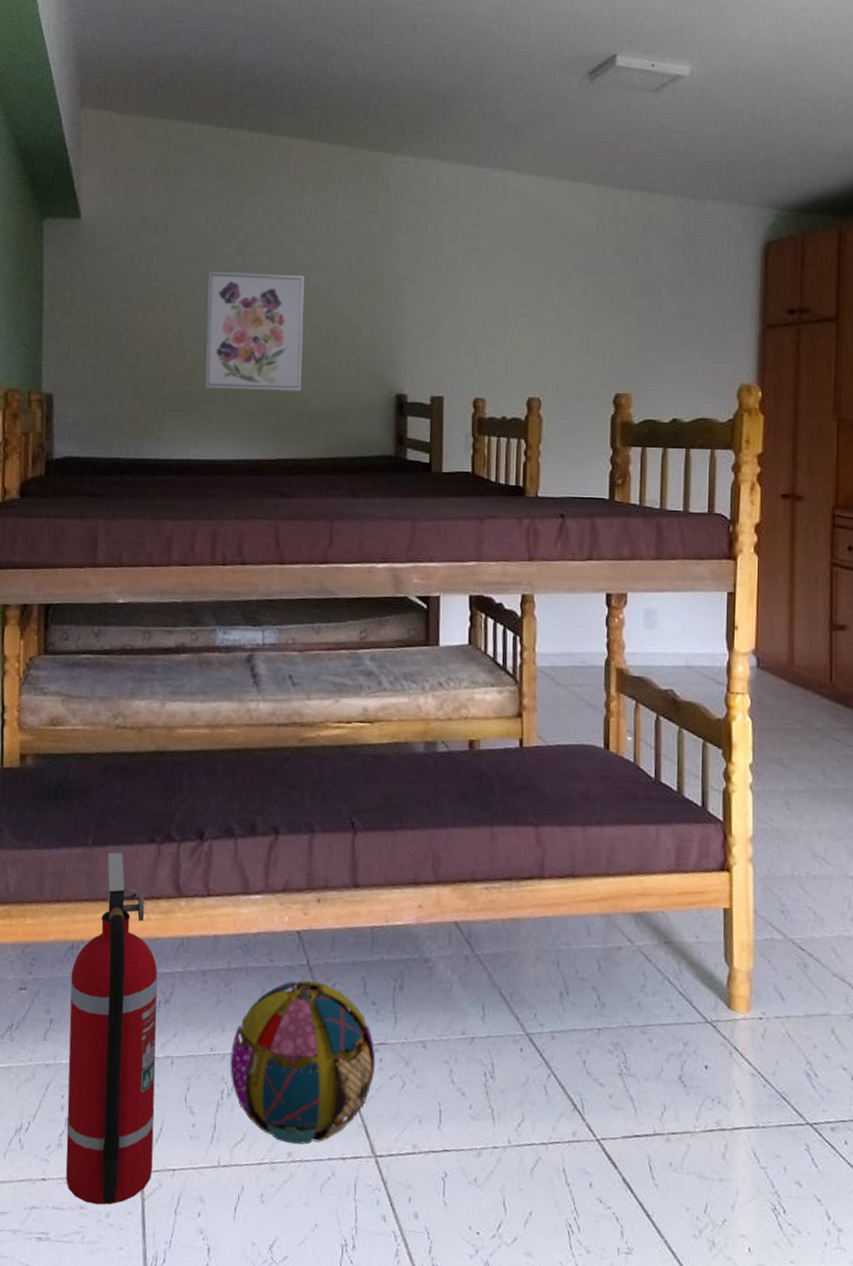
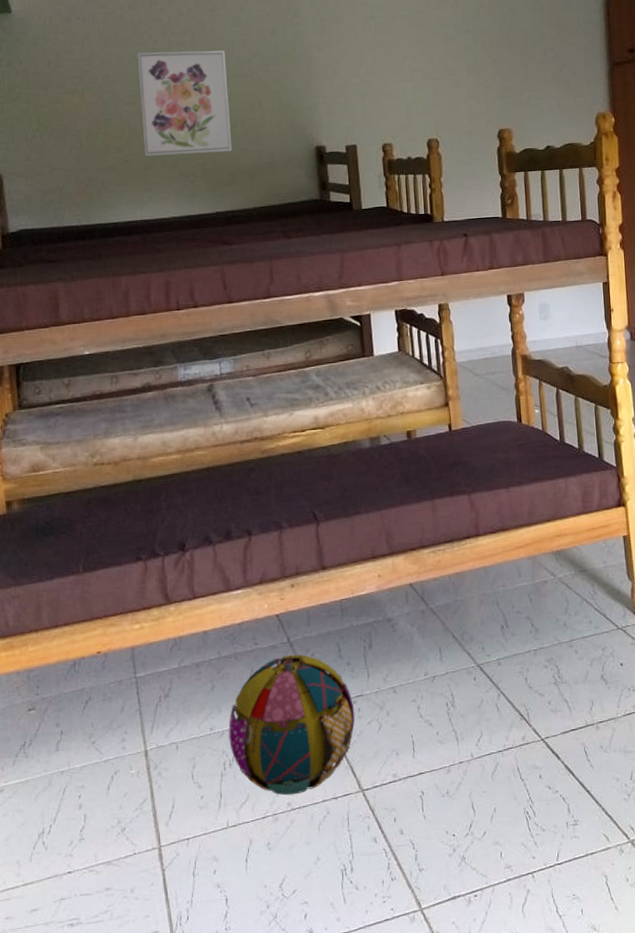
fire extinguisher: present [66,852,158,1205] -> none [75,574,169,884]

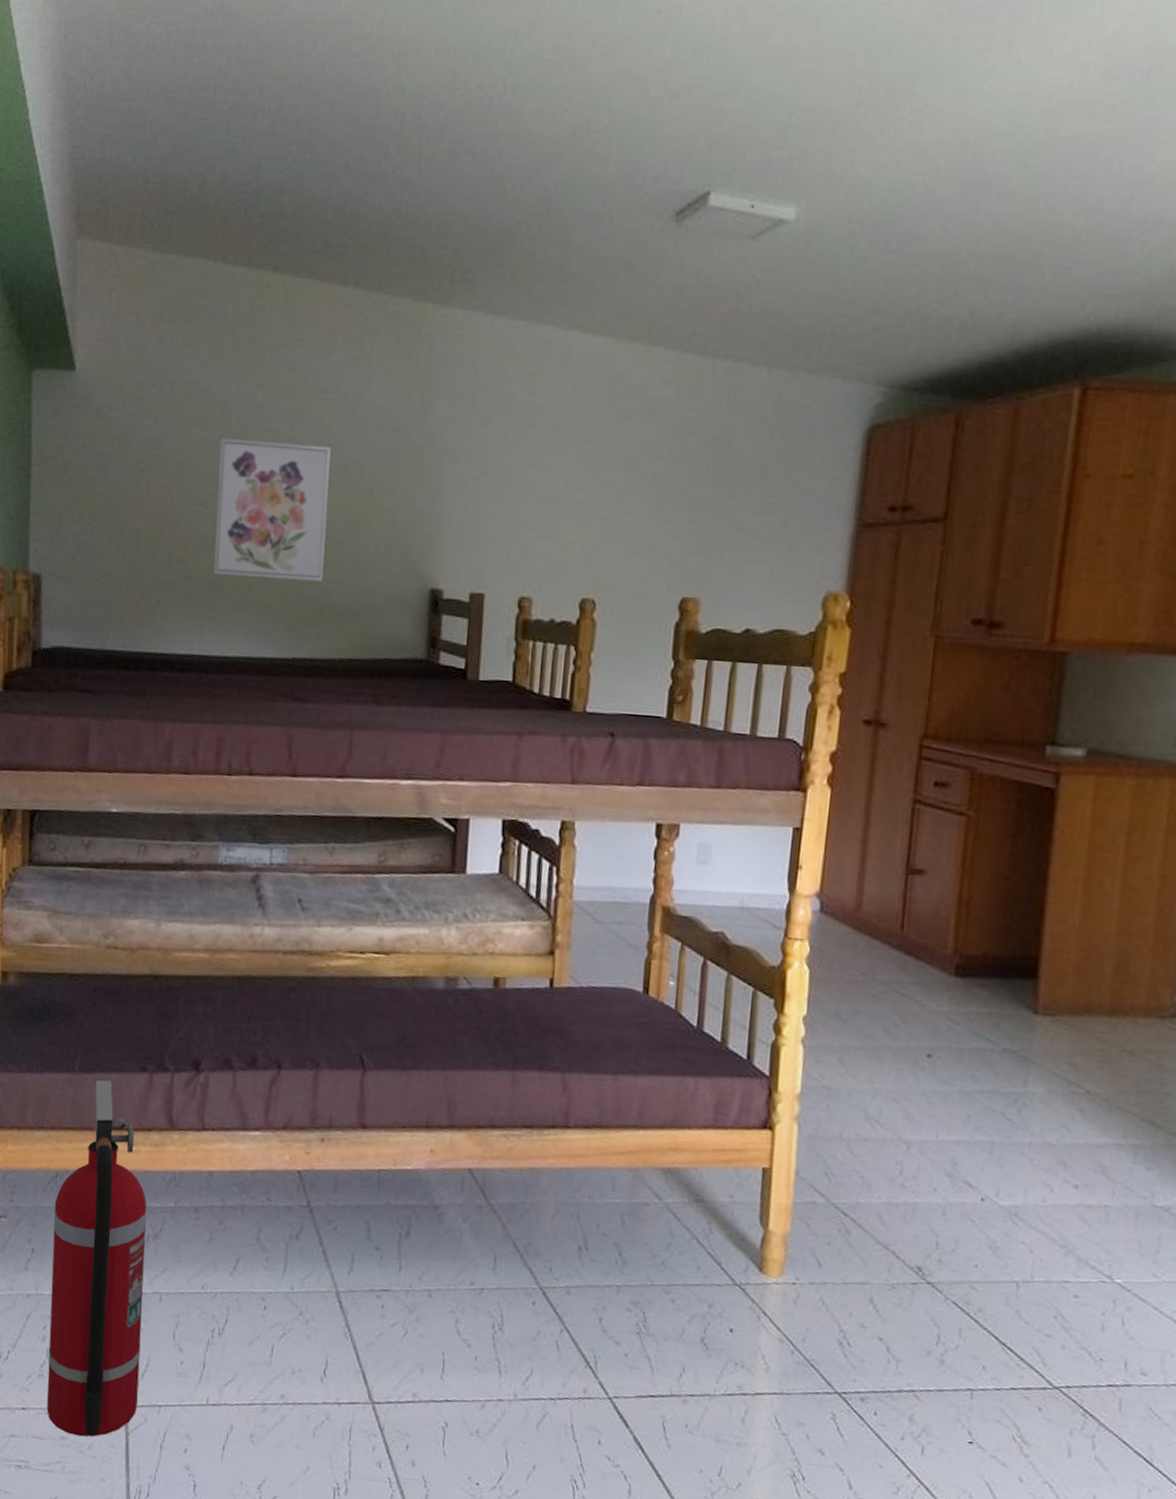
fire extinguisher: none [75,574,169,884] -> present [47,1080,147,1438]
ball: present [228,654,355,796] -> none [221,1221,378,1388]

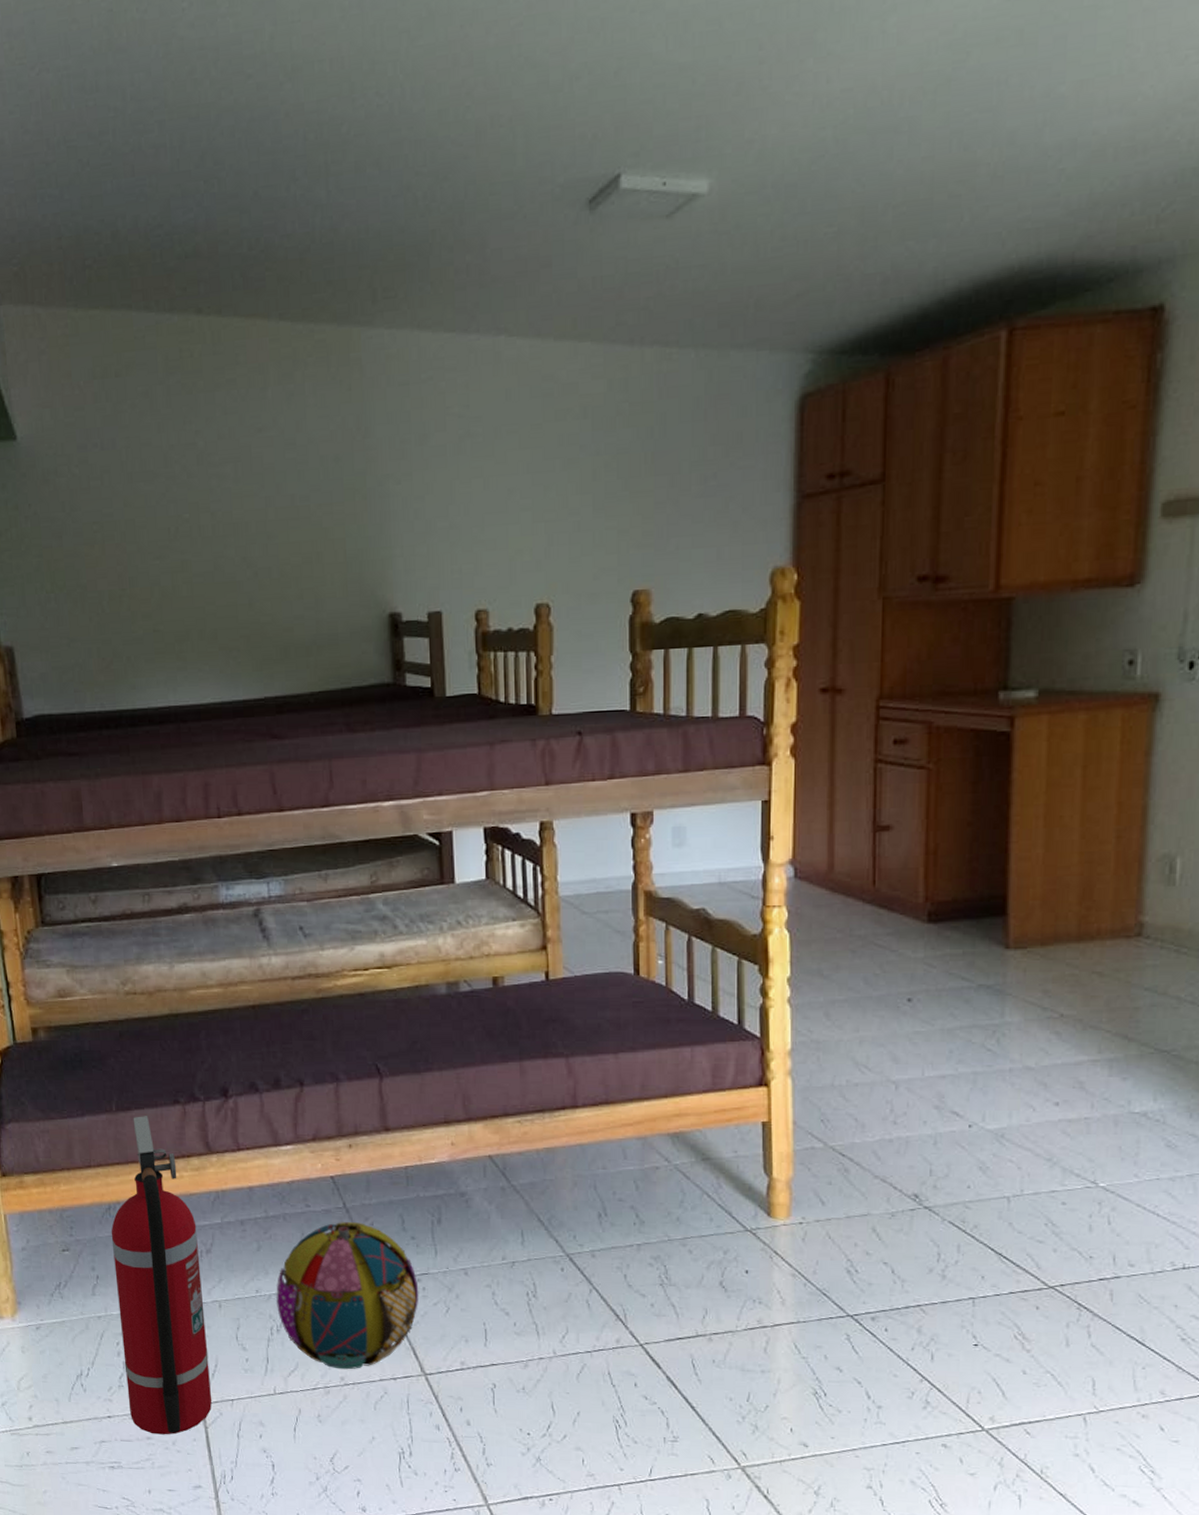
wall art: present [213,438,331,582] -> none [167,485,285,625]
ball: none [221,1221,378,1388] -> present [276,1222,419,1370]

